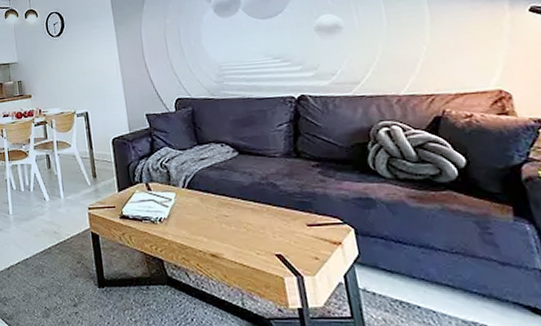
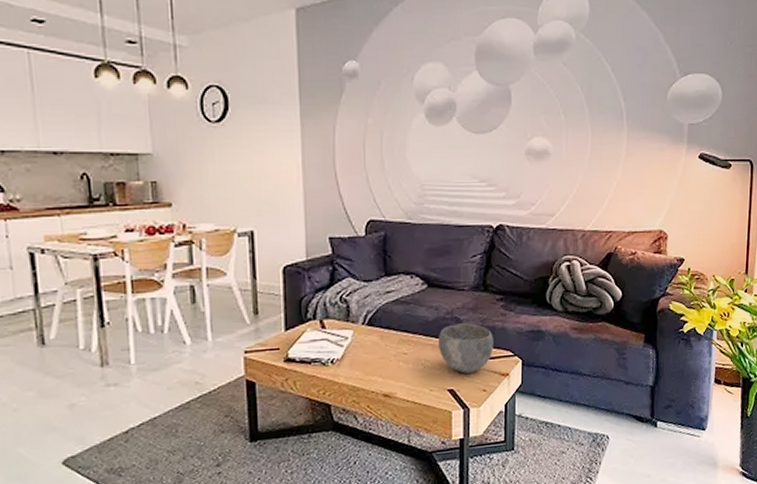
bowl: none [257,188,319,239] -> present [437,323,494,373]

